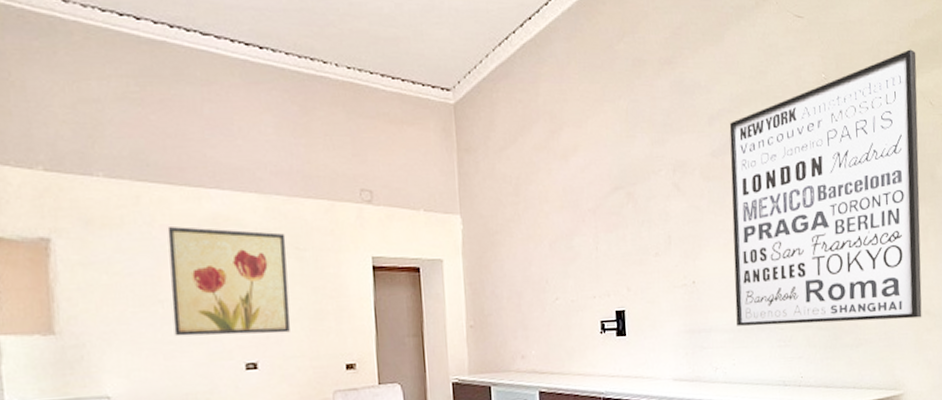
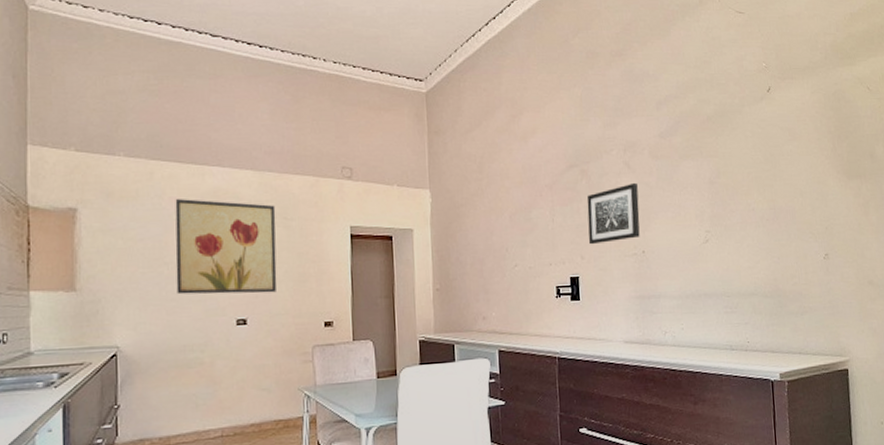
wall art: none [633,206,690,275] -> present [587,182,640,245]
wall art: present [729,49,922,327] -> none [676,40,866,294]

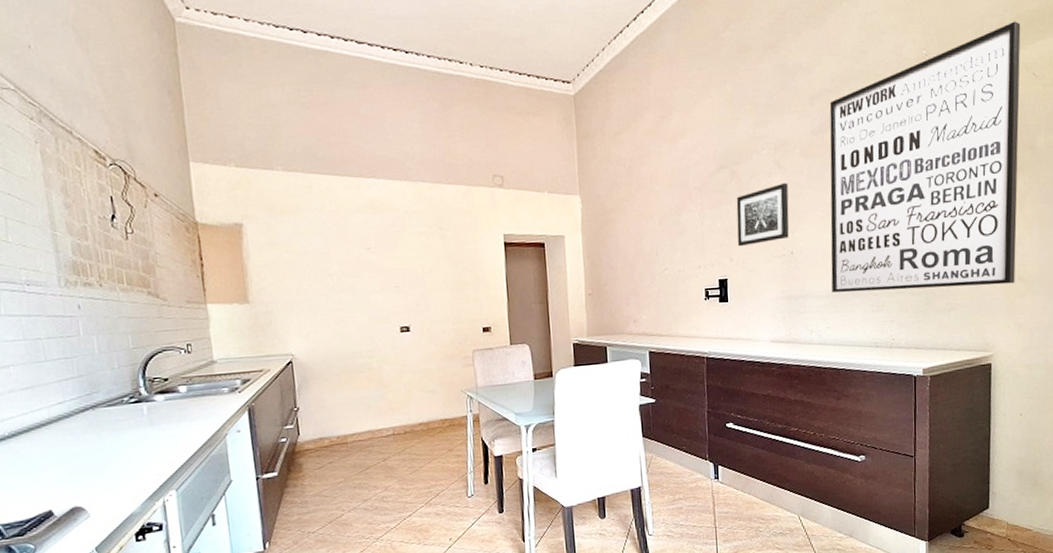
wall art: present [175,199,277,295] -> none [334,211,437,304]
wall art: none [676,40,866,294] -> present [829,21,1021,293]

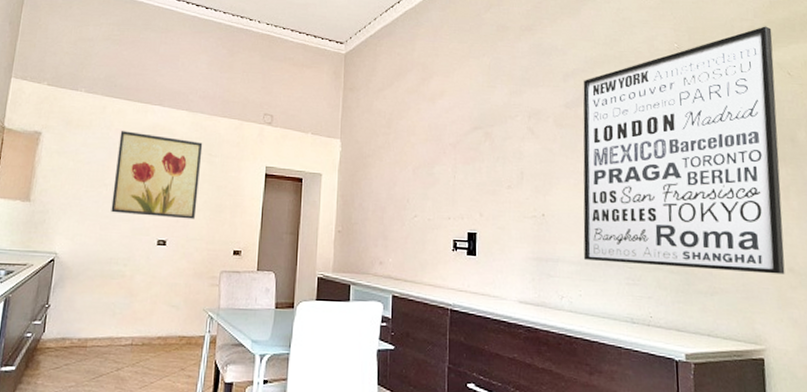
wall art: none [334,211,437,304] -> present [111,131,203,219]
wall art: present [736,182,789,247] -> none [488,148,541,204]

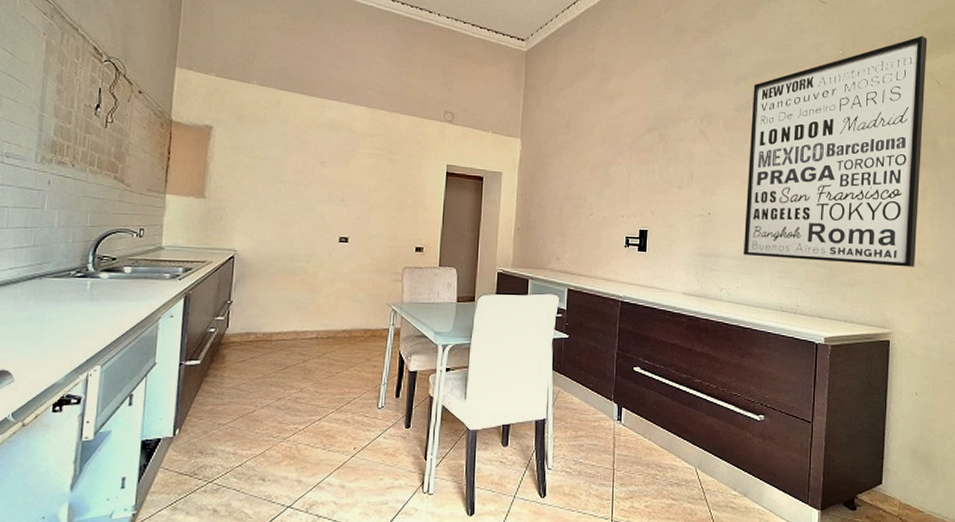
wall art: present [111,131,203,219] -> none [290,126,383,217]

